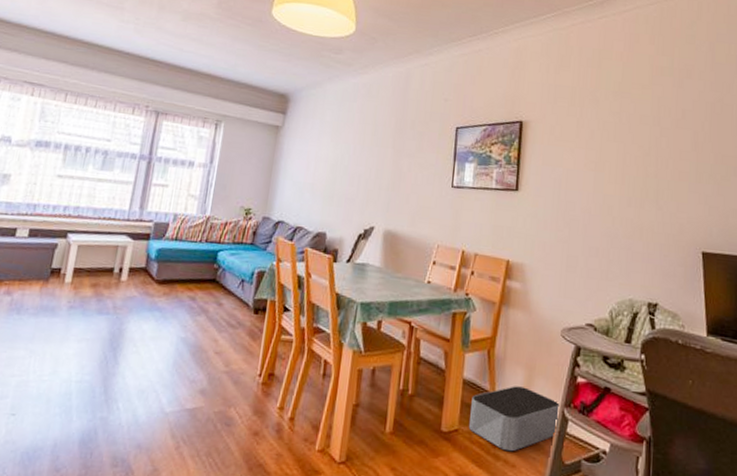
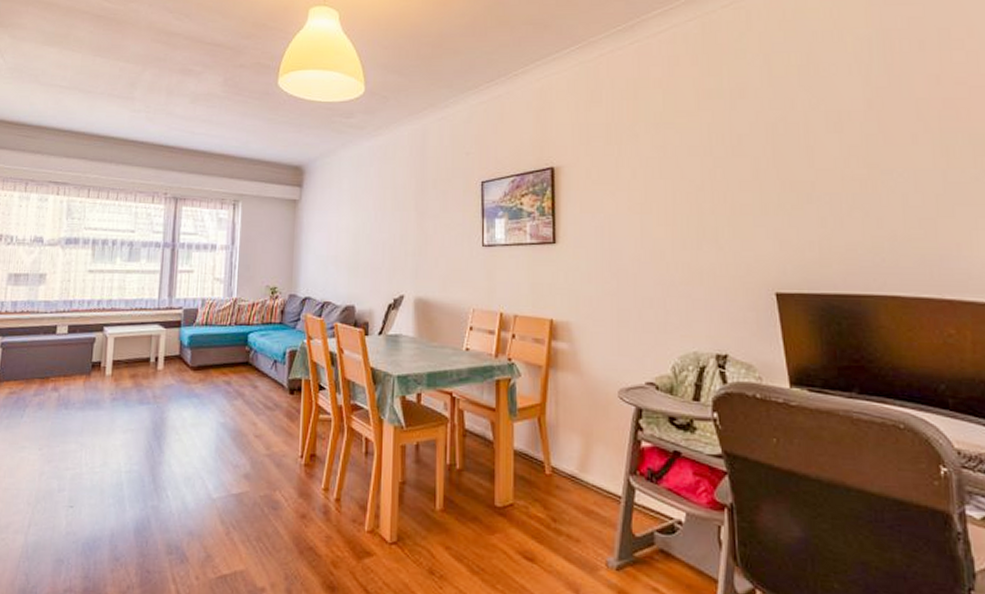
storage bin: present [469,386,560,452] -> none [525,454,624,526]

